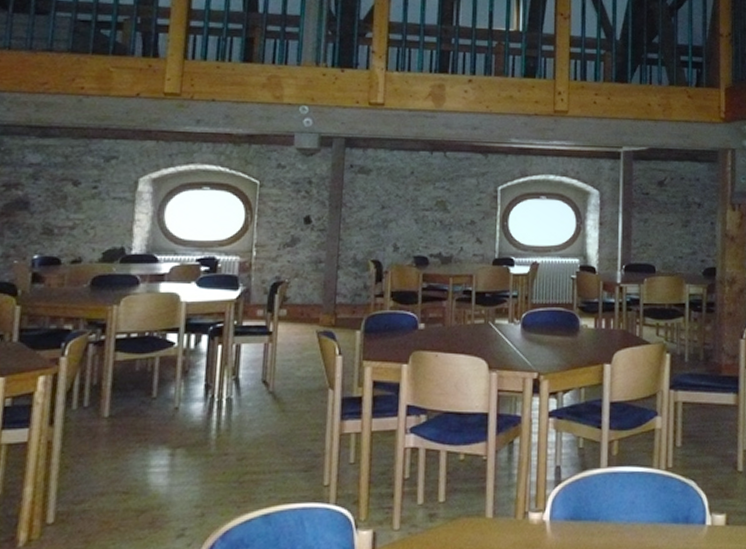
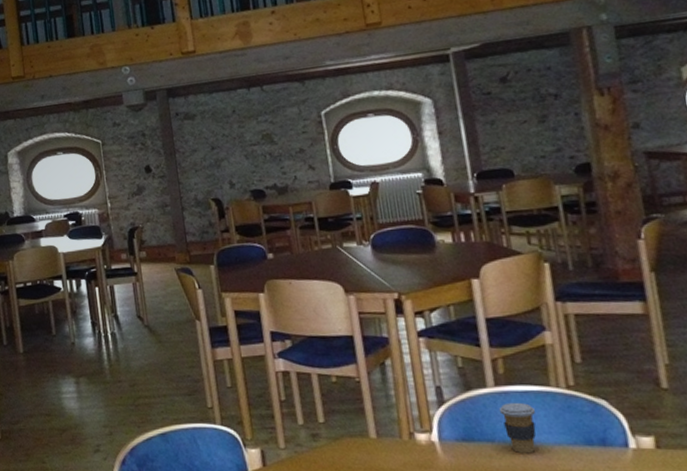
coffee cup: none [607,482,637,532] -> present [498,402,536,454]

